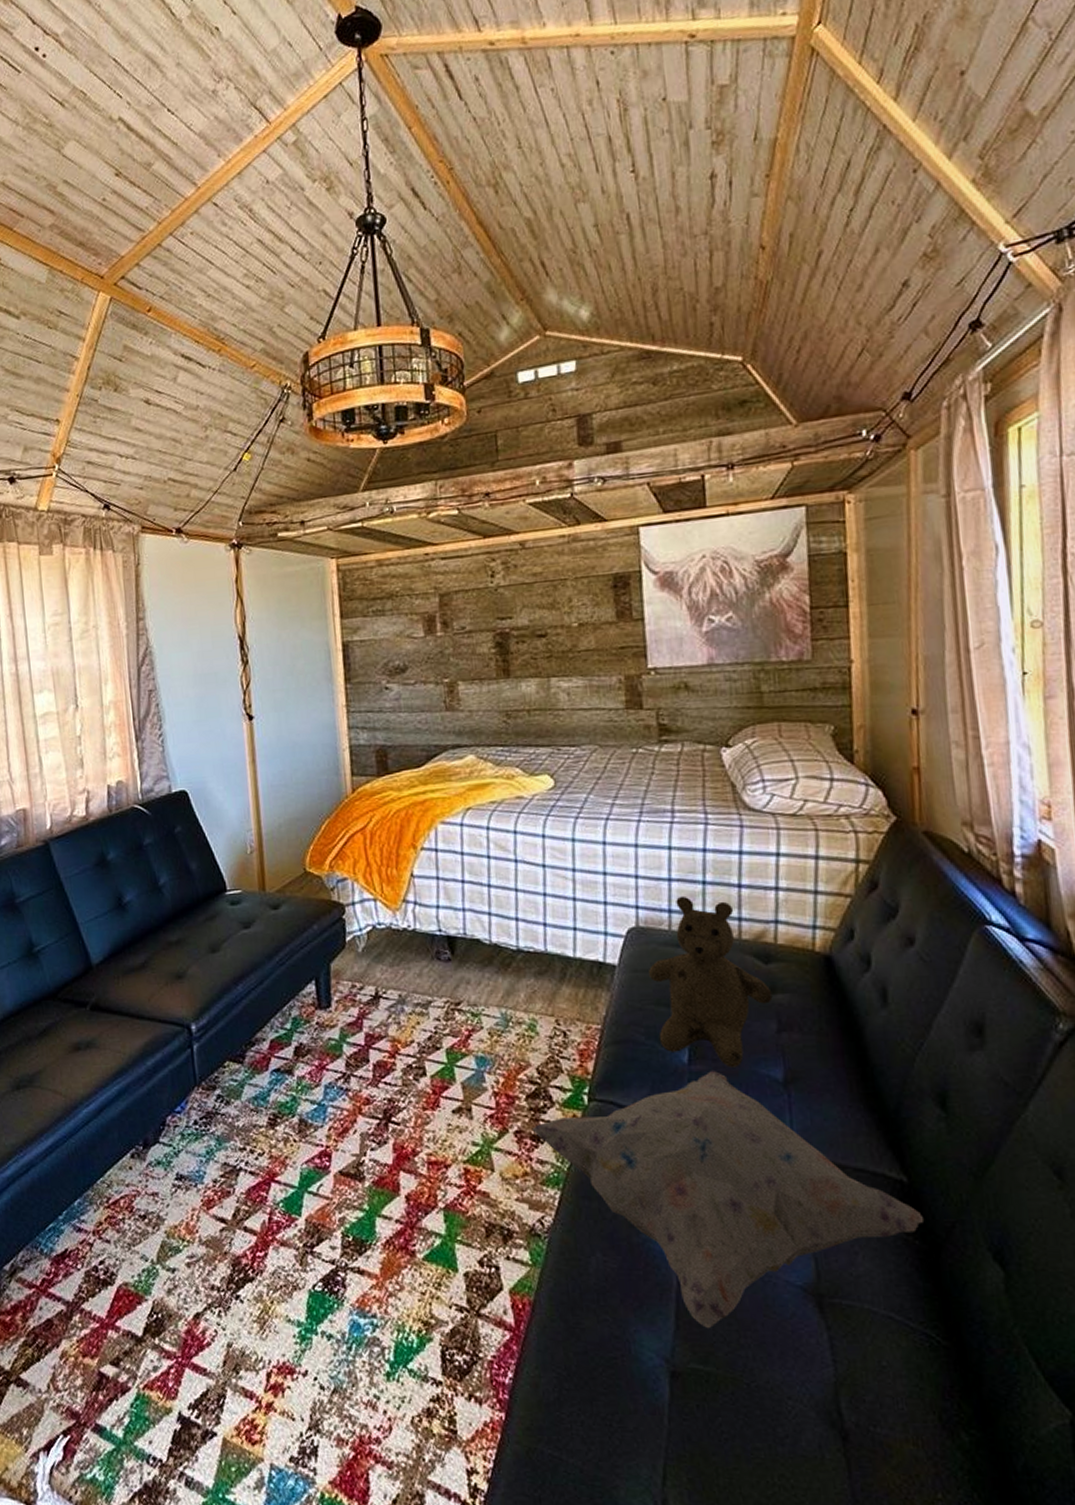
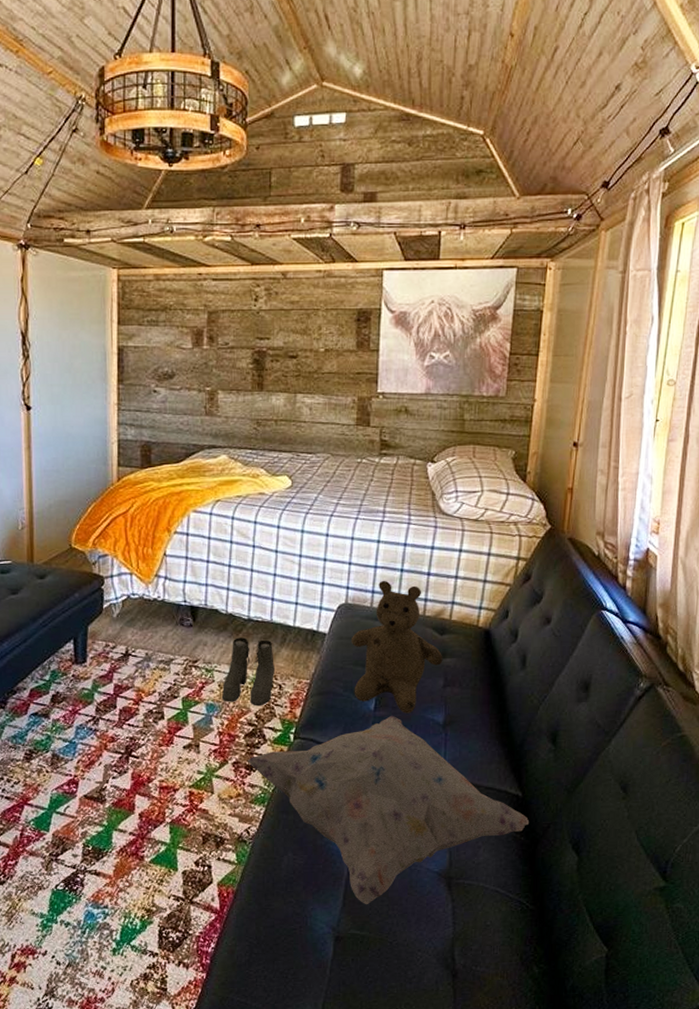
boots: none [493,973,556,1059] -> present [221,637,274,706]

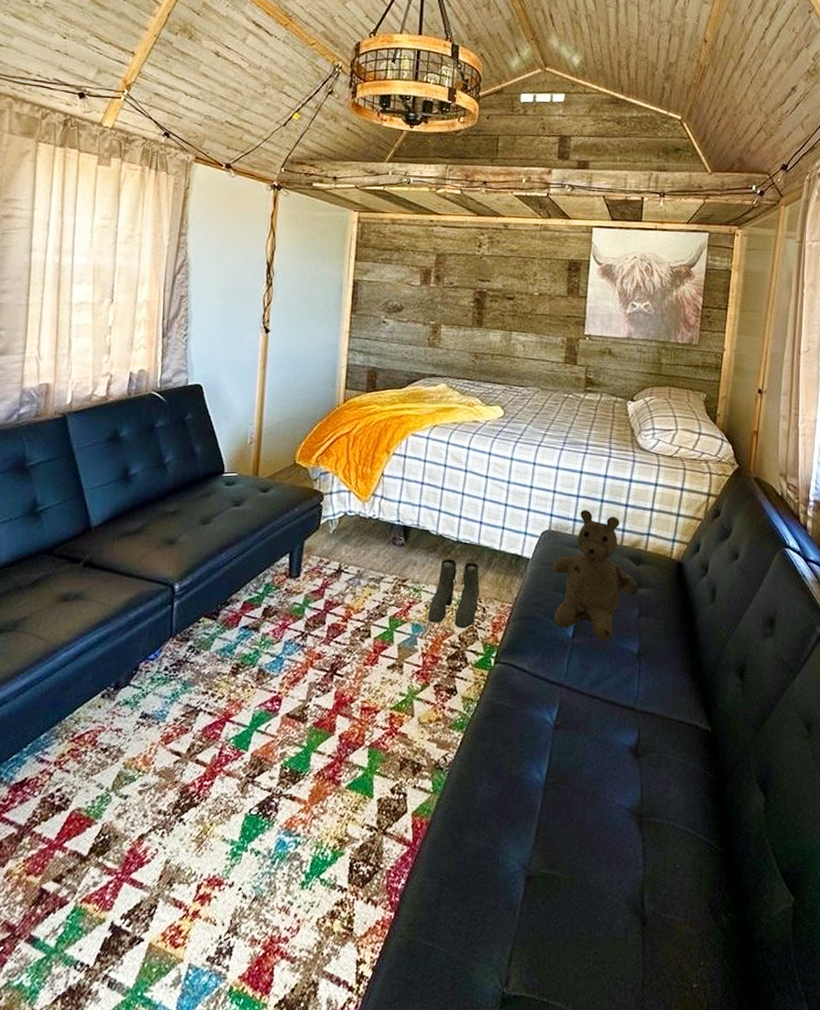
decorative pillow: present [247,716,530,904] -> none [448,644,719,841]

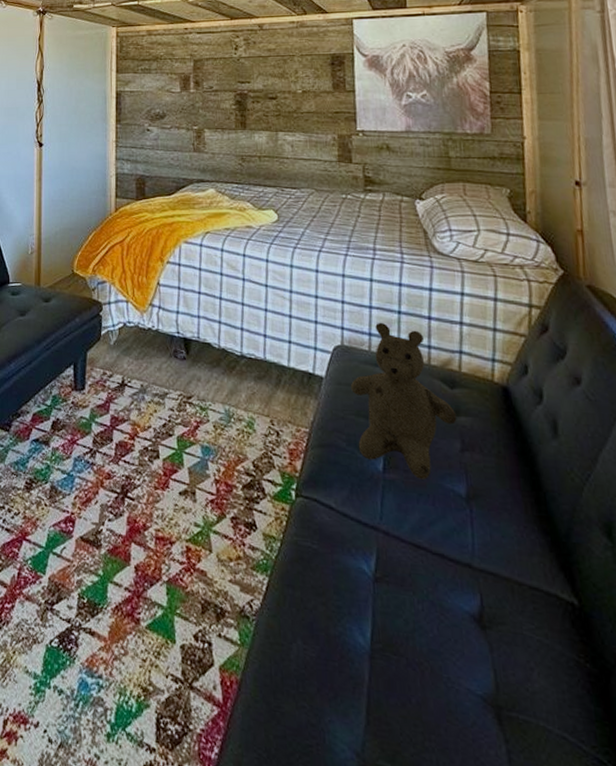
boots: present [427,559,480,629] -> none [217,375,271,454]

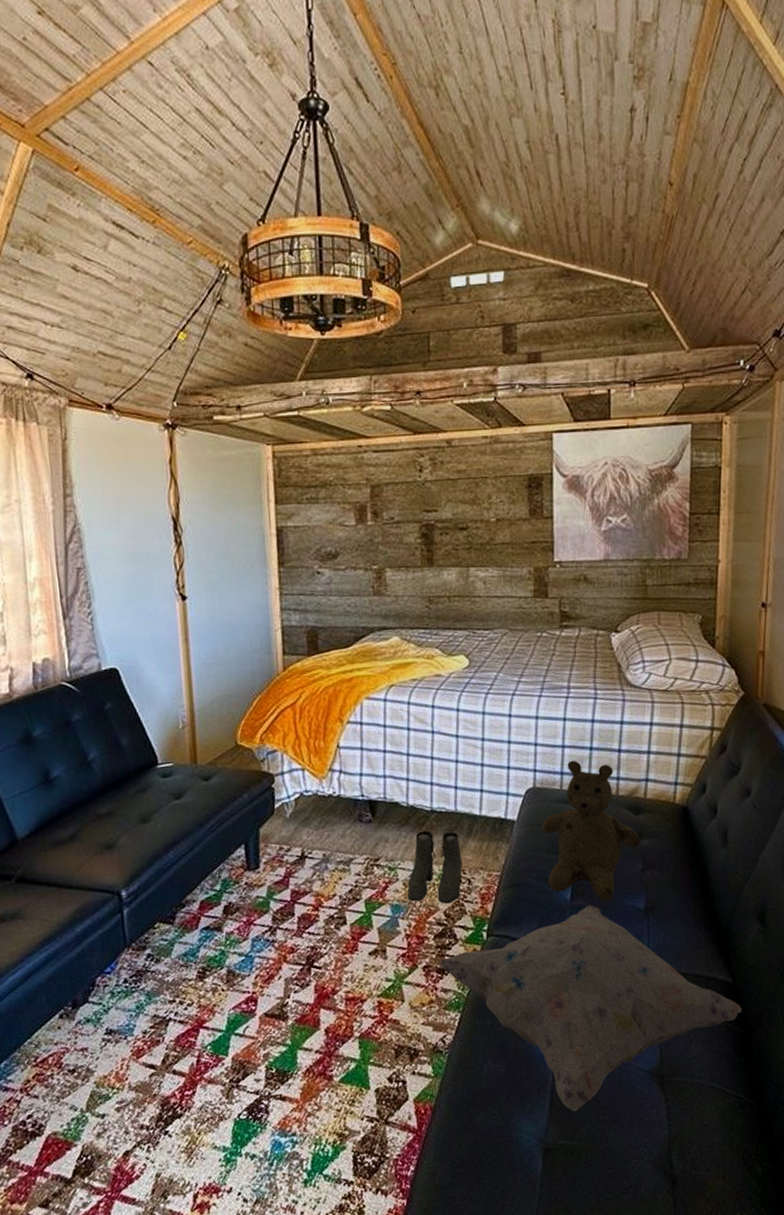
boots: none [217,375,271,454] -> present [407,830,463,904]
decorative pillow: none [246,481,595,727] -> present [438,905,743,1111]

